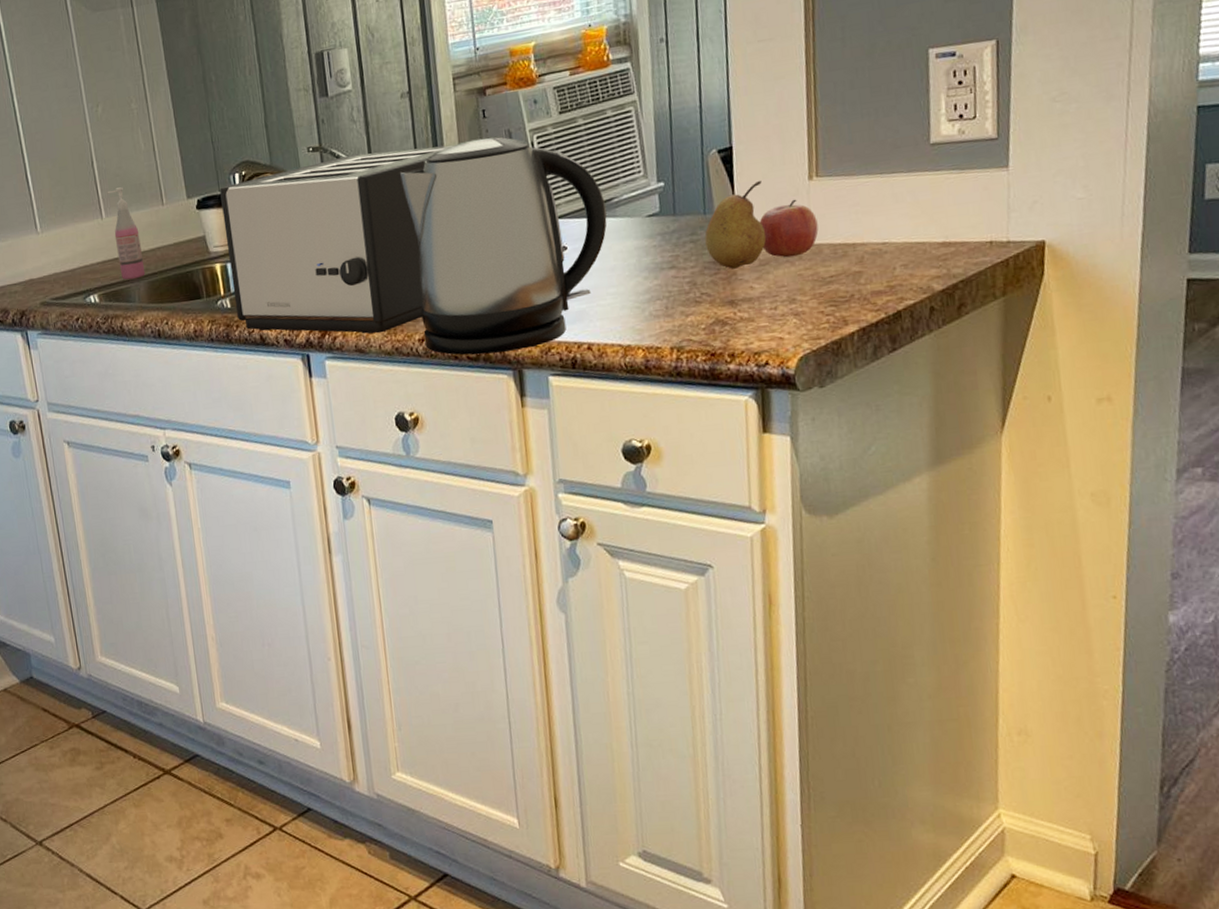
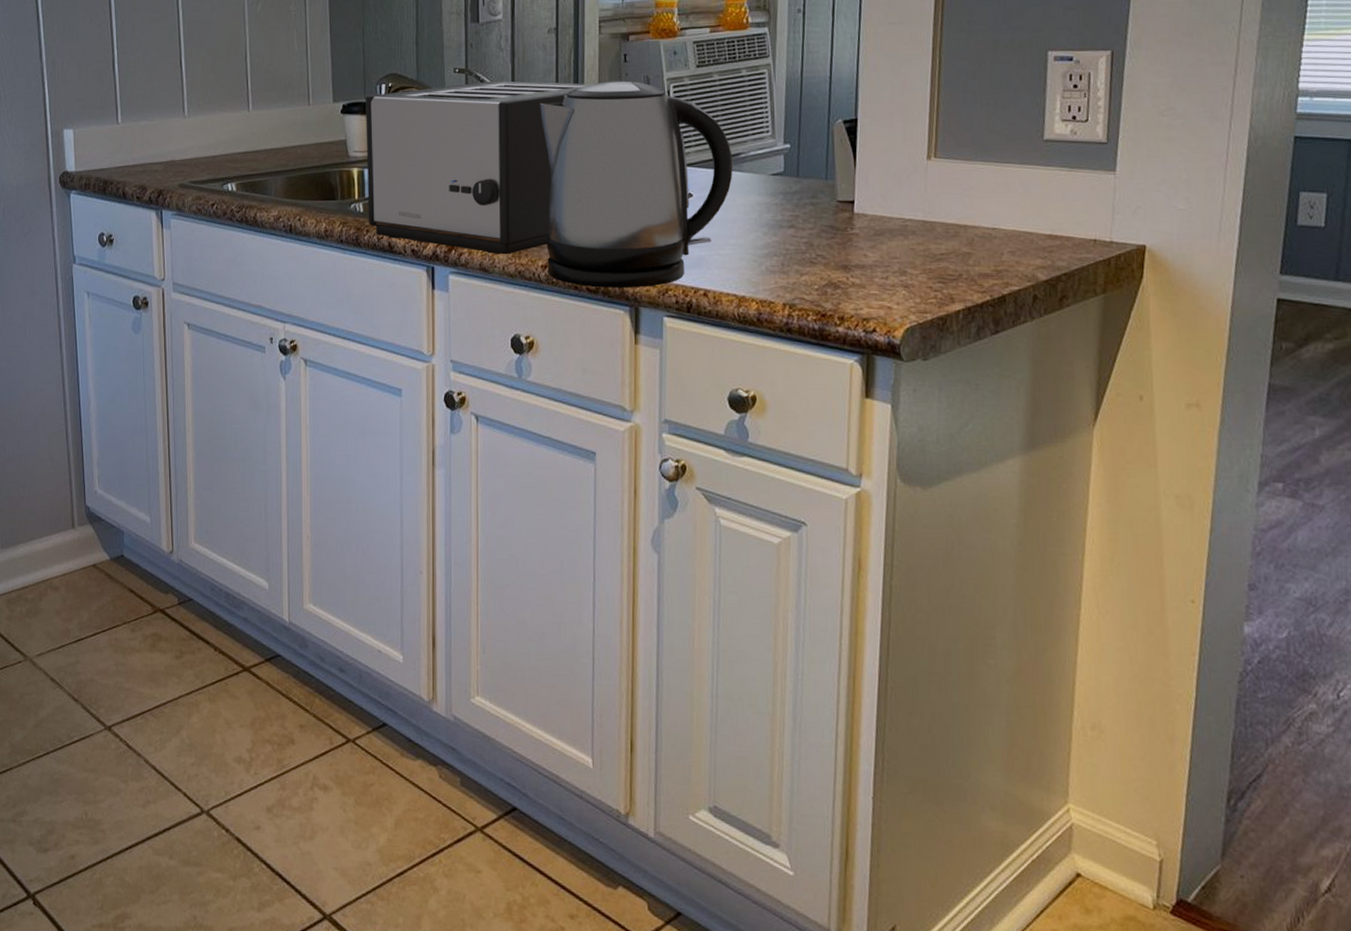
soap dispenser: present [107,187,146,280] -> none [256,83,284,173]
fruit: present [704,180,767,269] -> none [824,153,883,235]
fruit: present [759,199,819,258] -> none [877,176,933,231]

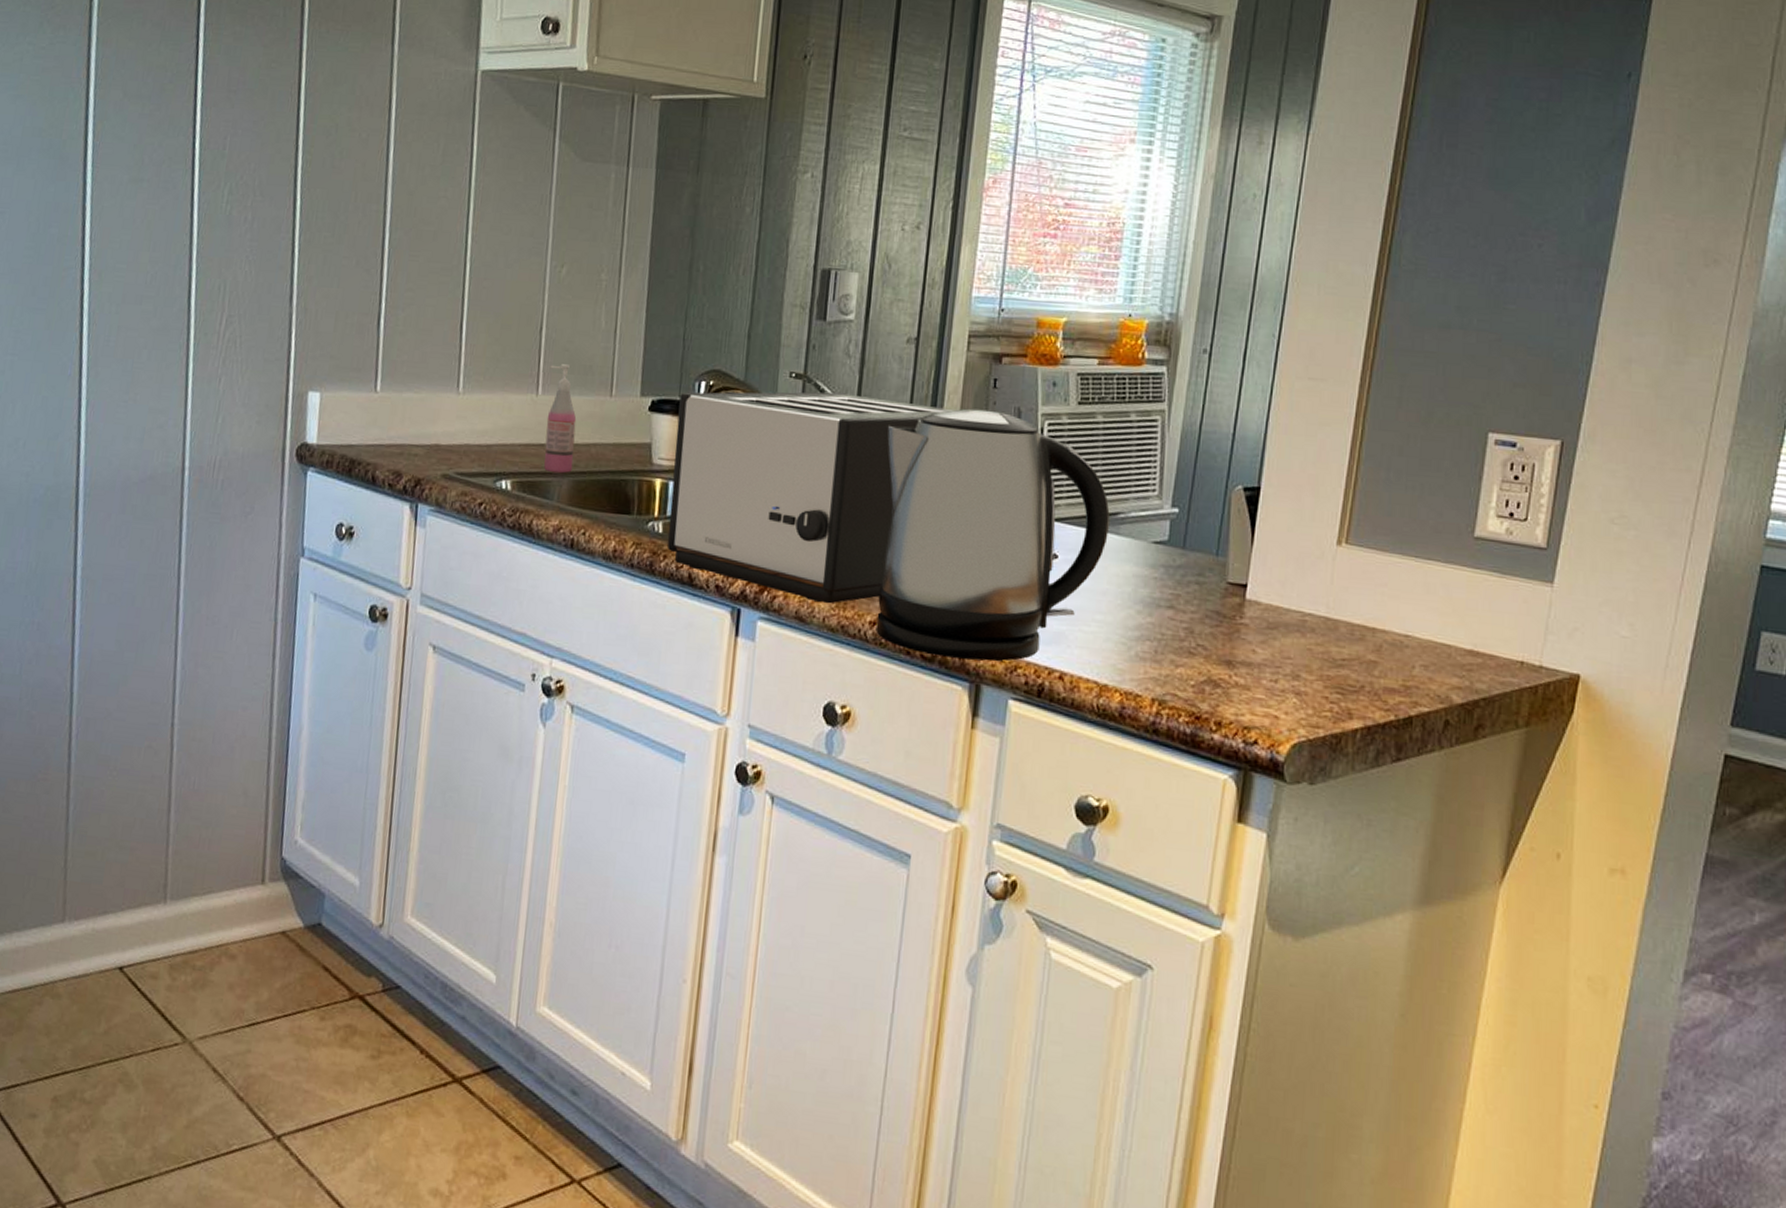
soap dispenser: none [256,83,284,173] -> present [544,364,577,474]

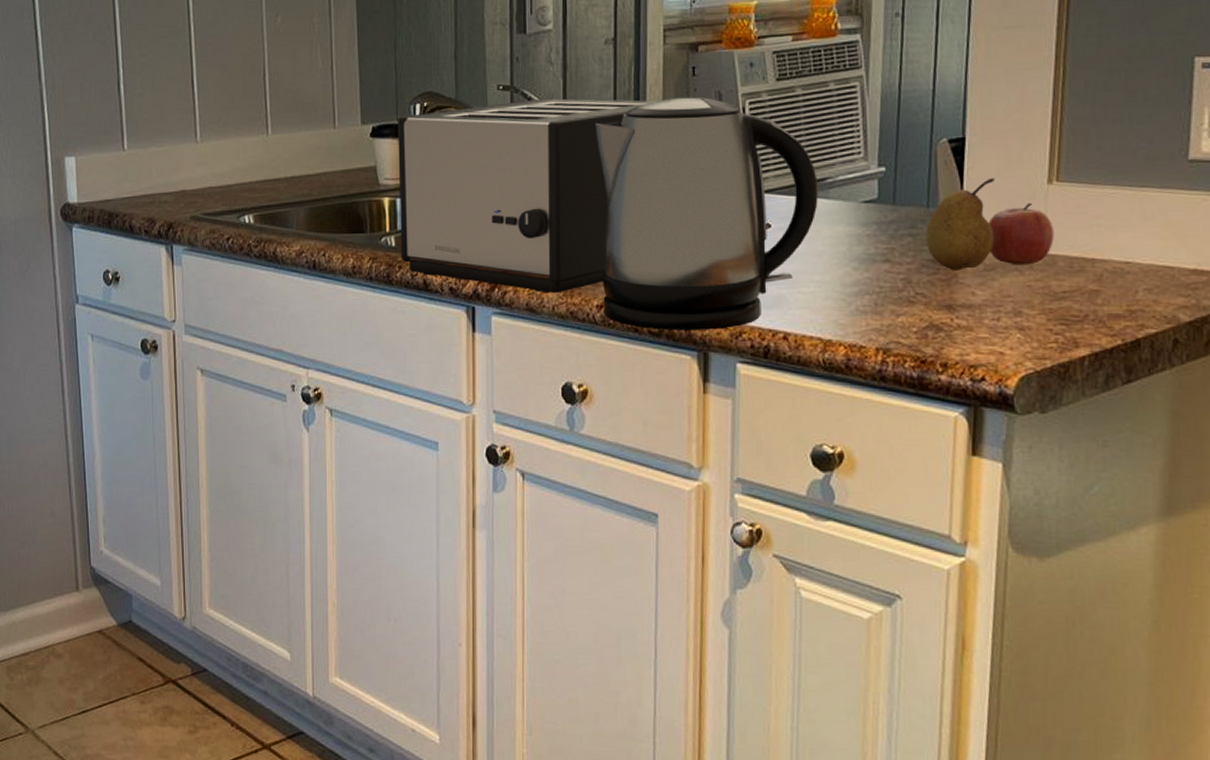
soap dispenser: present [544,364,577,474] -> none [276,104,307,204]
fruit: none [1212,531,1285,626] -> present [925,177,995,271]
fruit: none [1275,562,1339,628] -> present [988,202,1054,265]

